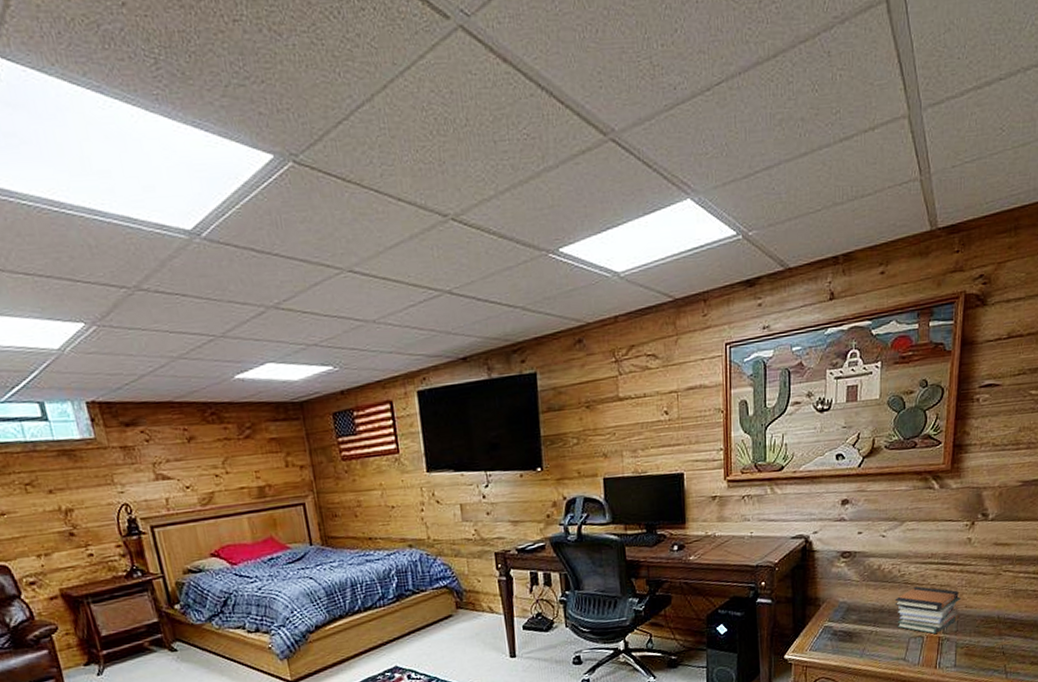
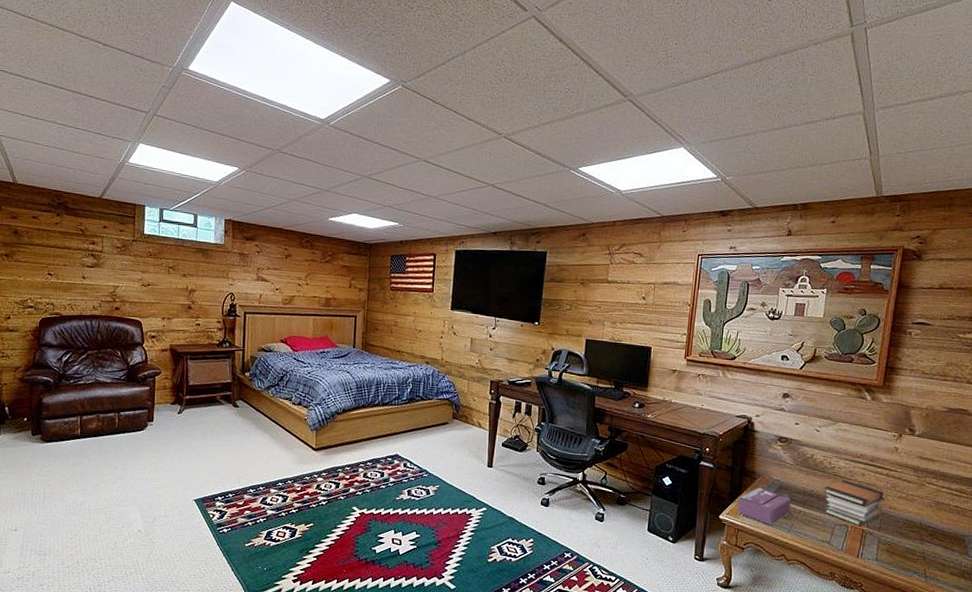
tissue box: none [803,614,860,654] -> present [737,487,791,526]

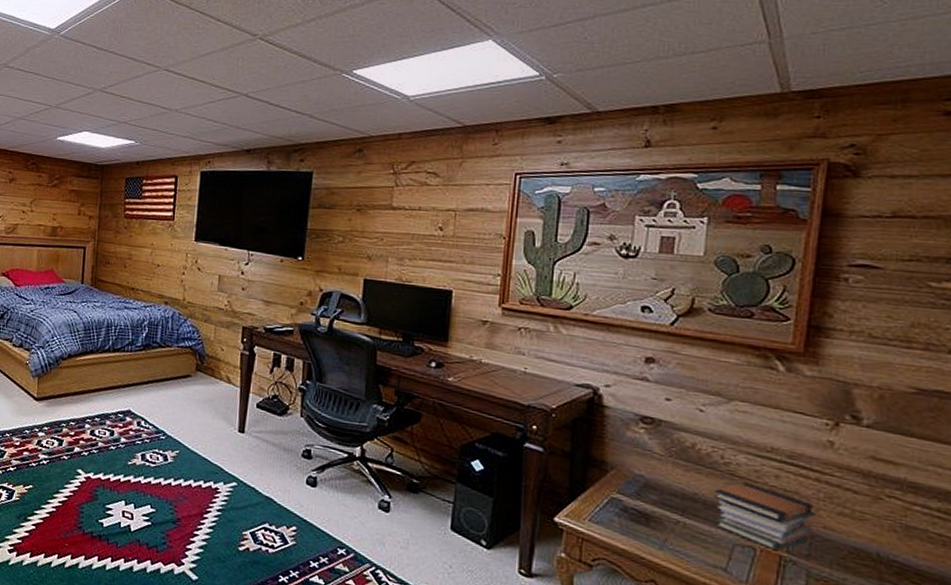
tissue box: present [737,487,791,526] -> none [581,483,662,538]

